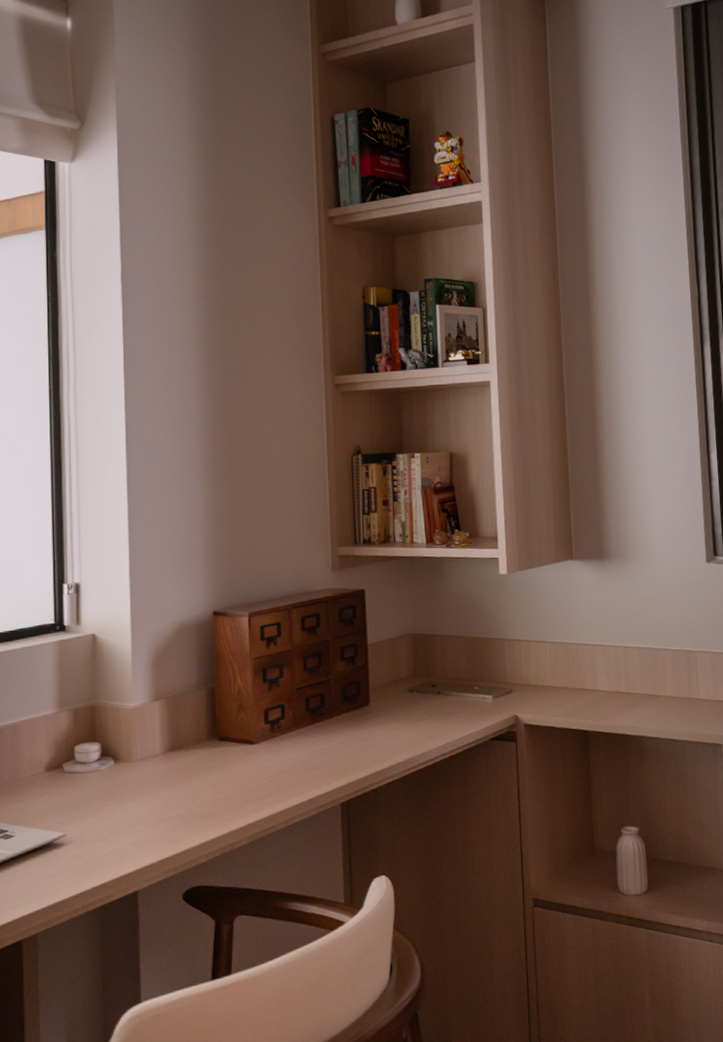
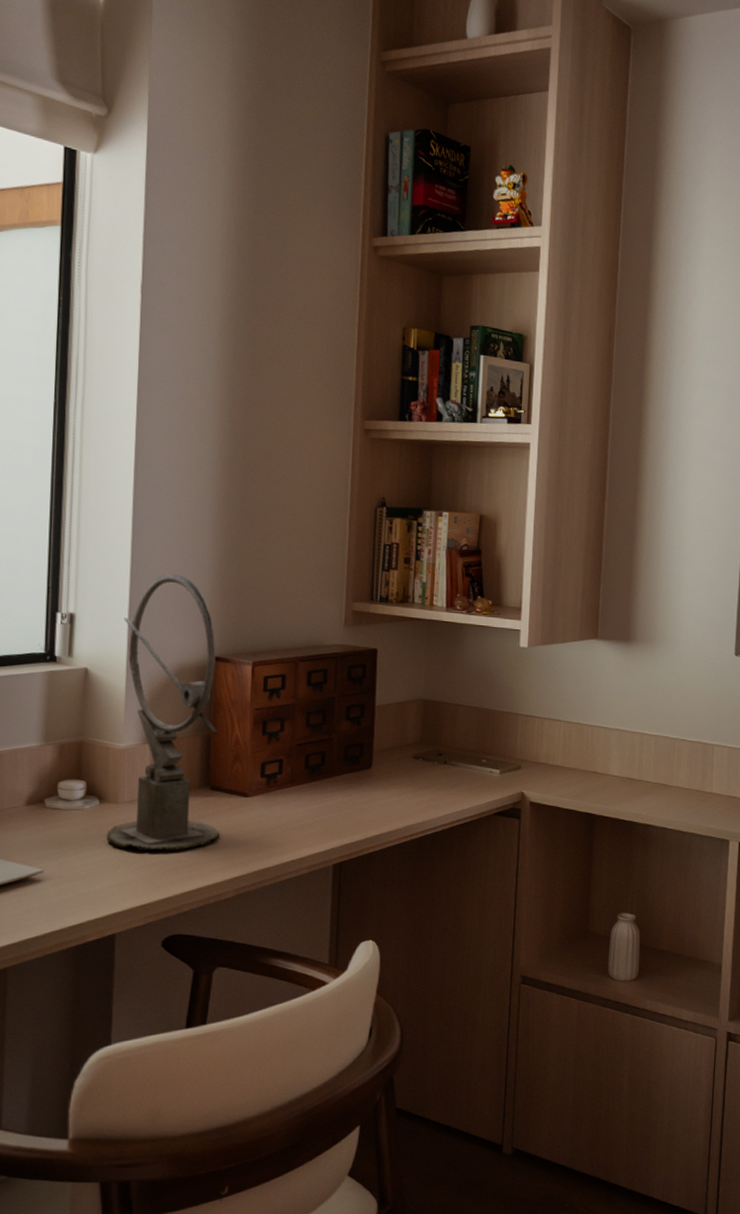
sundial: none [123,538,230,806] -> present [106,574,219,851]

